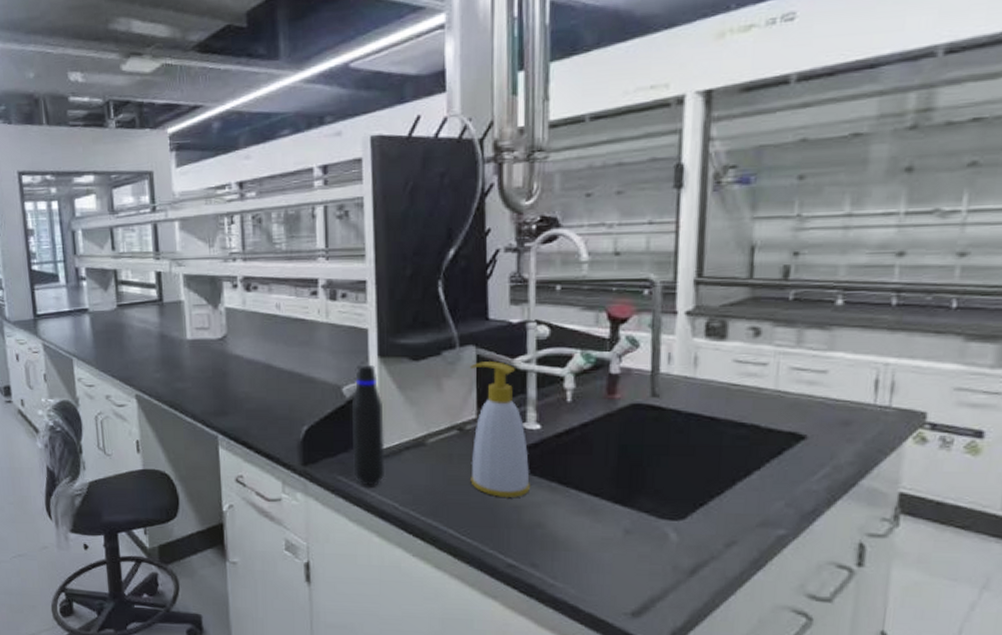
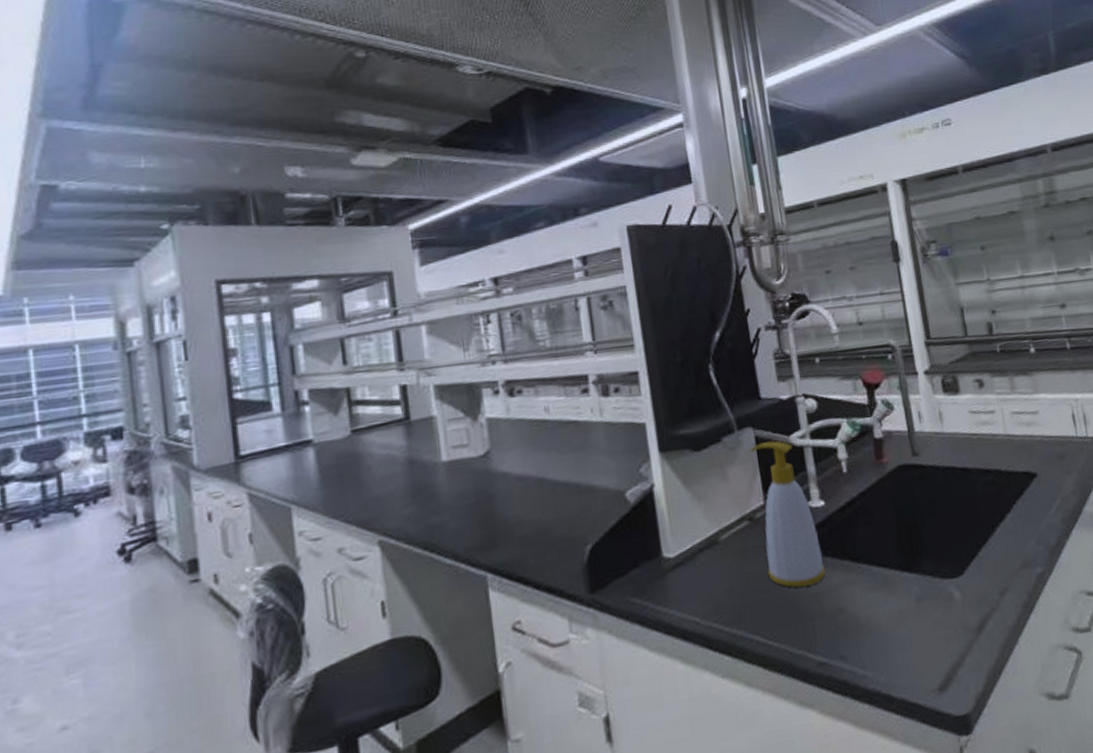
water bottle: present [351,364,386,486] -> none [636,461,682,604]

